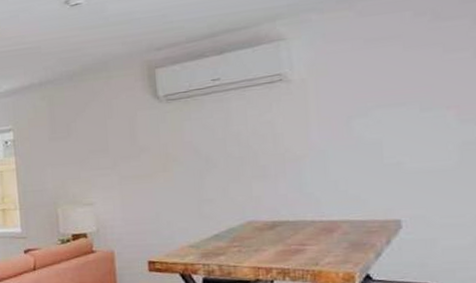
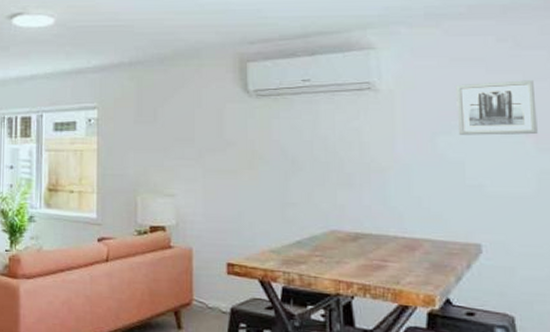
wall art: none [371,51,459,116] -> present [456,80,538,135]

